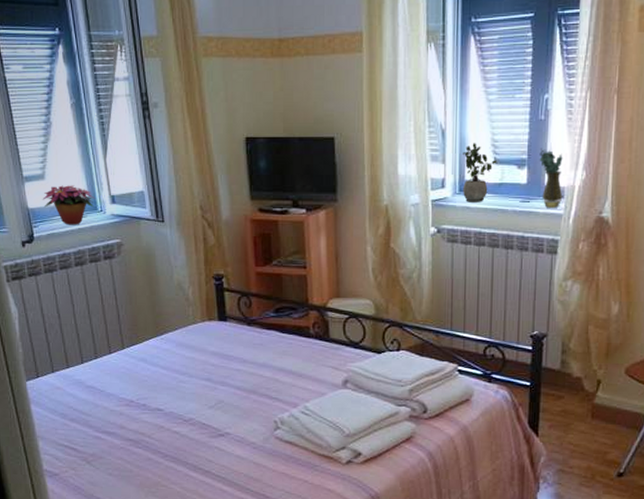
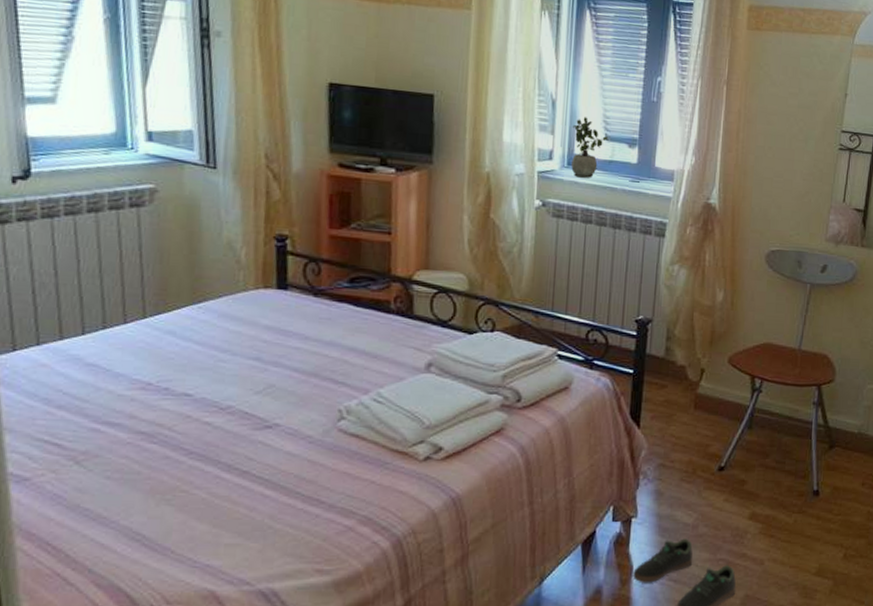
flower arrangement: present [42,185,96,225] -> none [49,113,126,163]
vase: present [539,148,563,208] -> none [650,129,674,191]

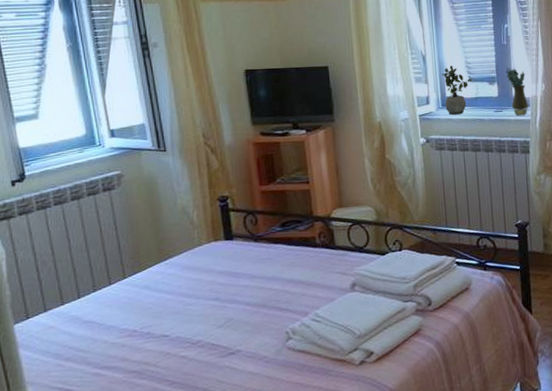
vase: none [650,129,674,191] -> present [505,67,529,115]

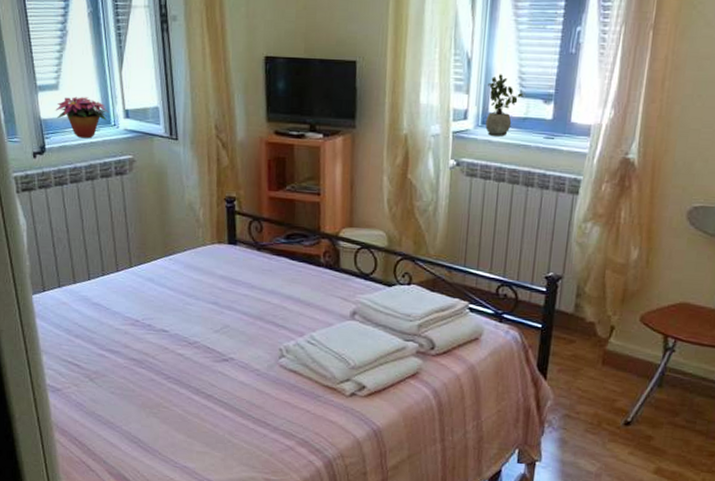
flower arrangement: none [35,122,94,161] -> present [55,96,109,139]
vase: present [505,67,529,115] -> none [567,83,592,146]

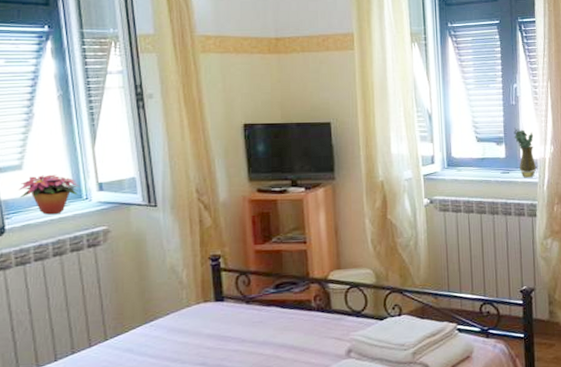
potted plant: present [485,74,524,137] -> none [448,124,479,176]
vase: none [567,83,592,146] -> present [514,127,537,177]

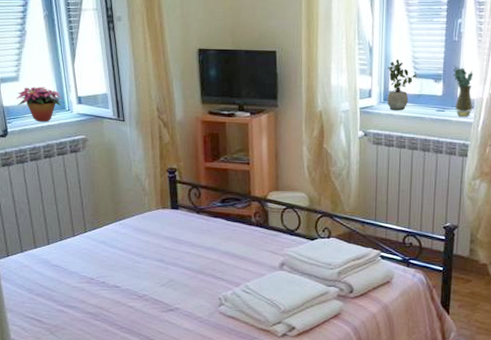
potted plant: none [448,124,479,176] -> present [387,59,418,112]

